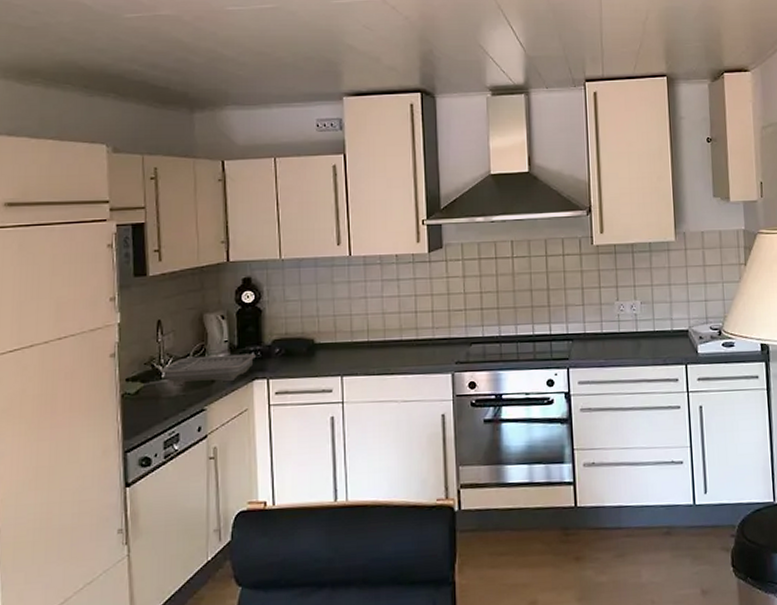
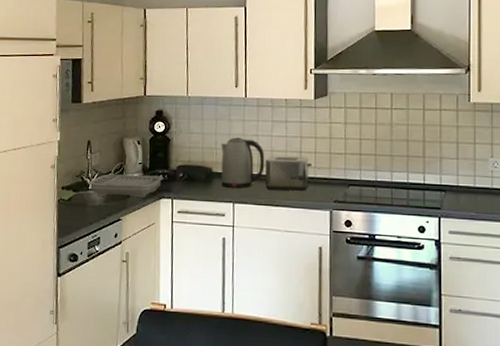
kettle: none [323,301,376,360] -> present [221,137,265,188]
toaster: none [376,317,430,357] -> present [265,156,313,191]

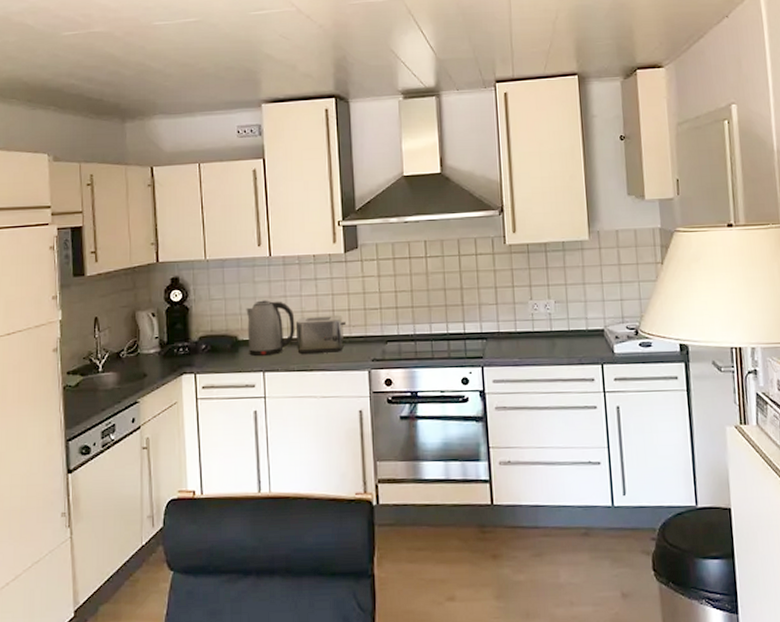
dish rack: present [87,173,163,198] -> none [96,349,184,378]

